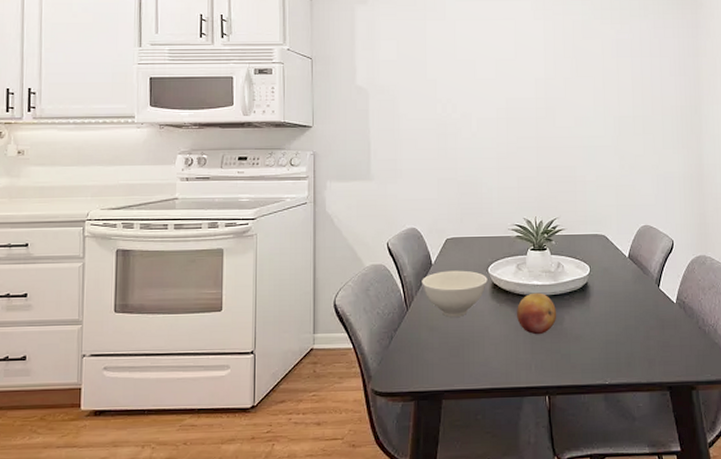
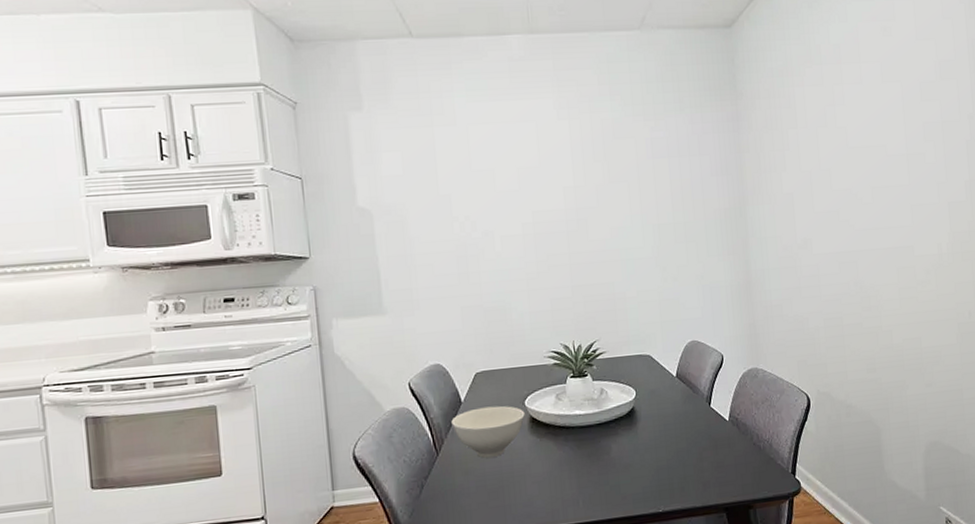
fruit: present [516,292,557,335] -> none [558,422,603,468]

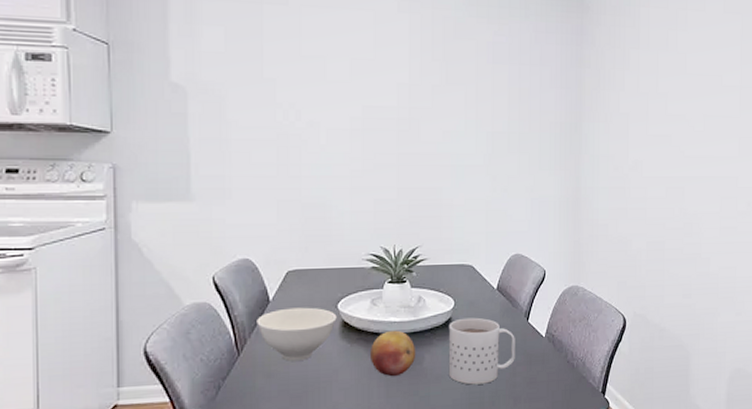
fruit: none [558,422,603,468] -> present [369,330,416,377]
mug: none [632,405,701,472] -> present [448,317,515,385]

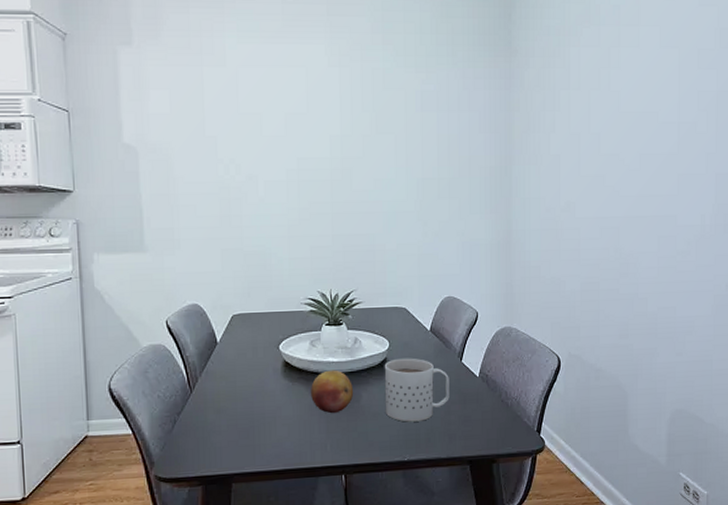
bowl: present [257,307,337,361] -> none [206,348,279,398]

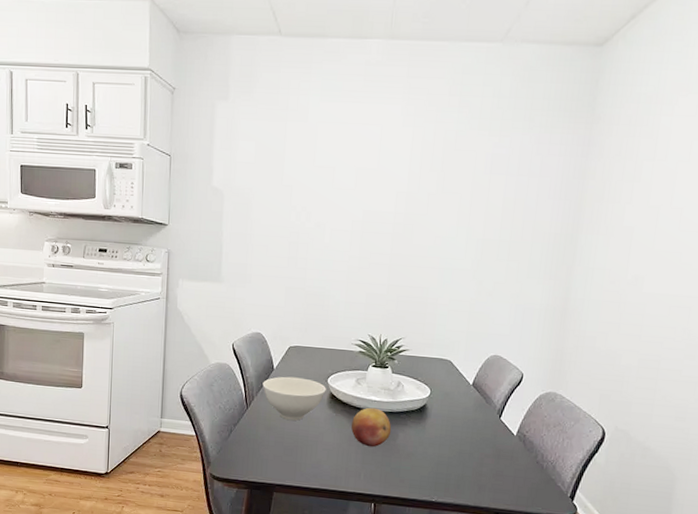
bowl: none [206,348,279,398] -> present [262,376,326,421]
mug: present [384,358,449,422] -> none [419,406,486,468]

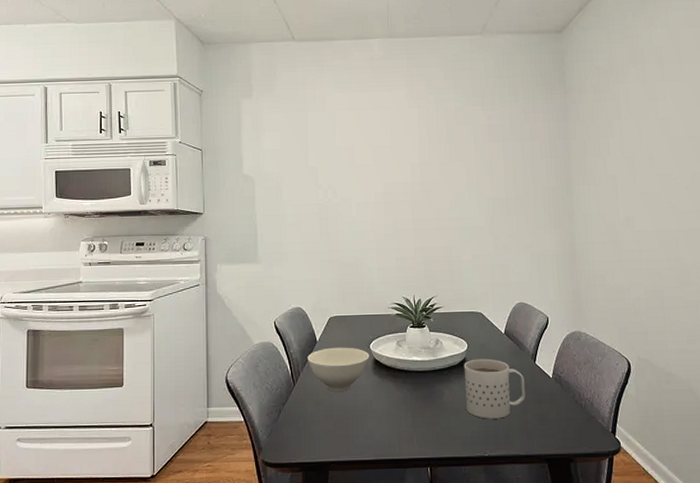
fruit: present [350,407,392,447] -> none [397,368,437,409]
mug: none [419,406,486,468] -> present [463,358,525,419]

